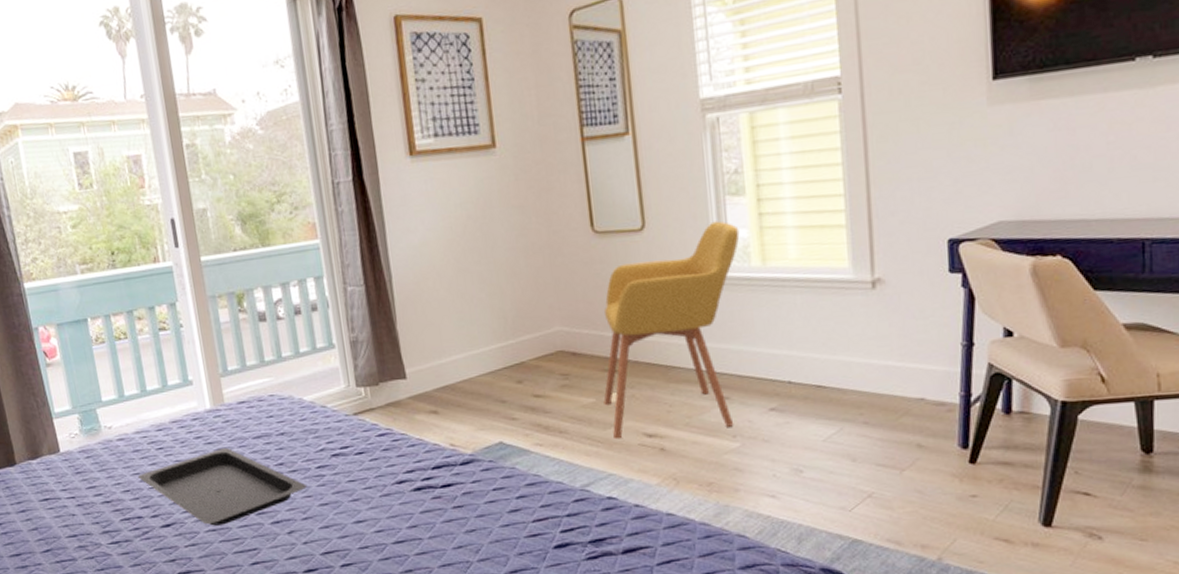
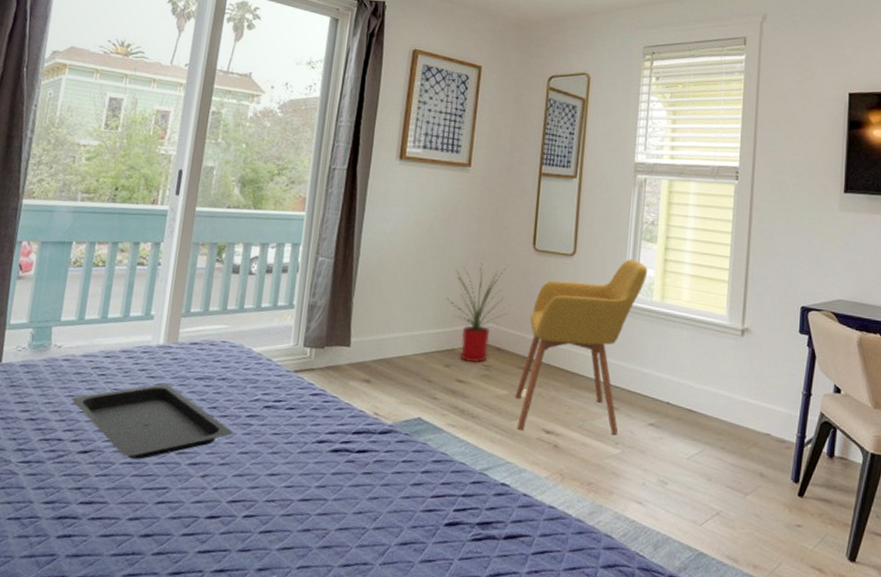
house plant: none [502,256,577,374] -> present [447,262,510,364]

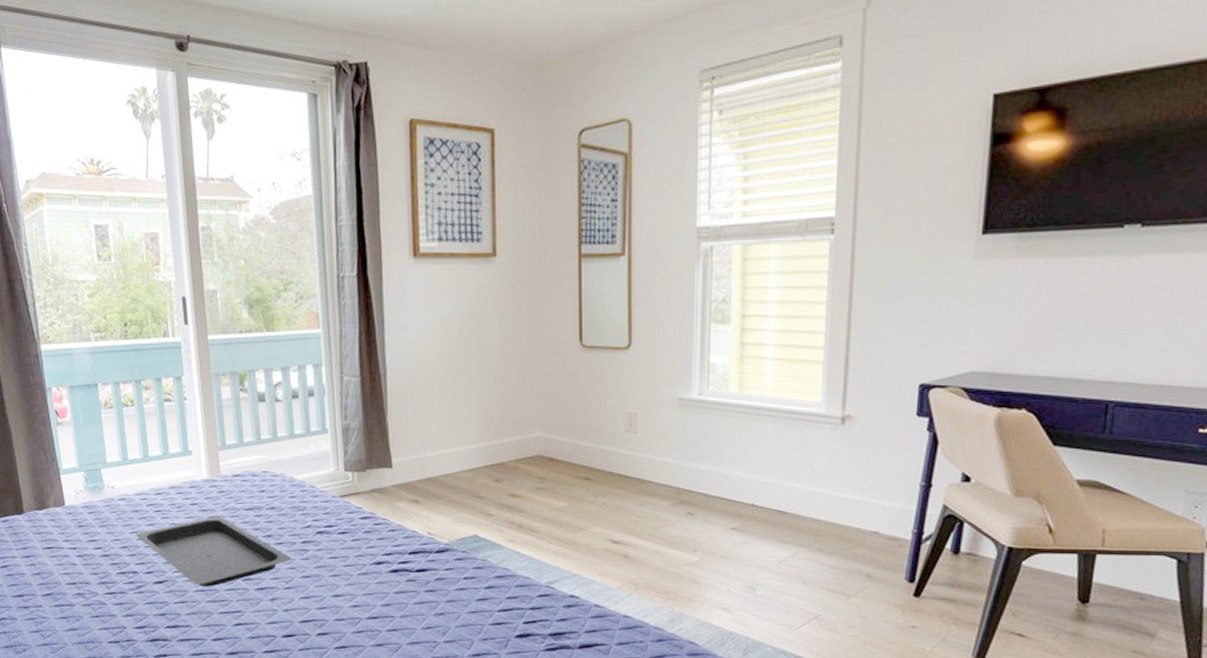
house plant: present [447,262,510,364] -> none [488,366,558,476]
armchair: present [515,259,648,434] -> none [575,346,721,543]

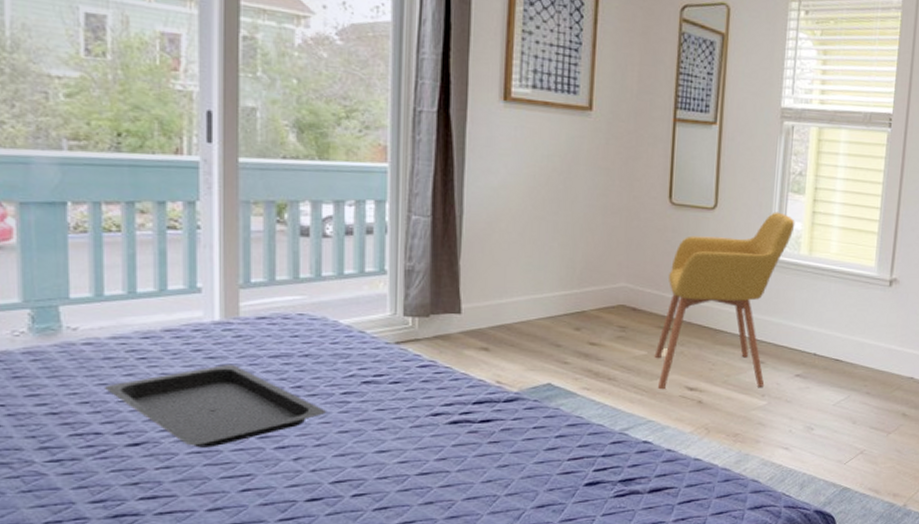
armchair: none [575,346,721,543] -> present [654,212,795,390]

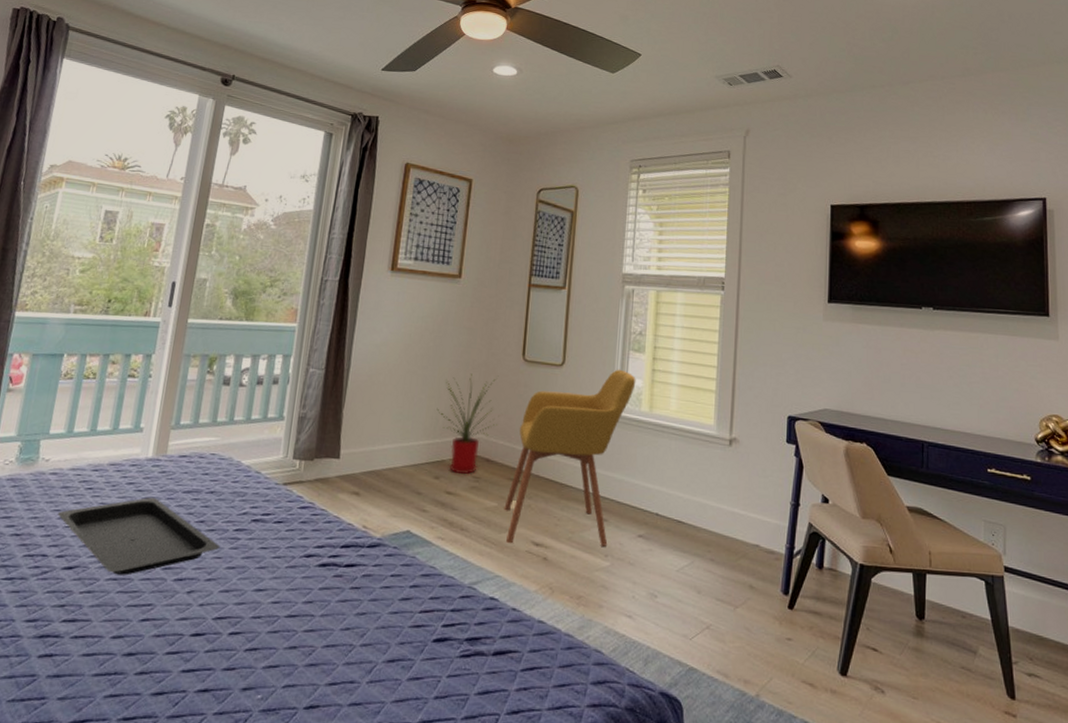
house plant: none [572,218,643,325] -> present [436,373,499,475]

